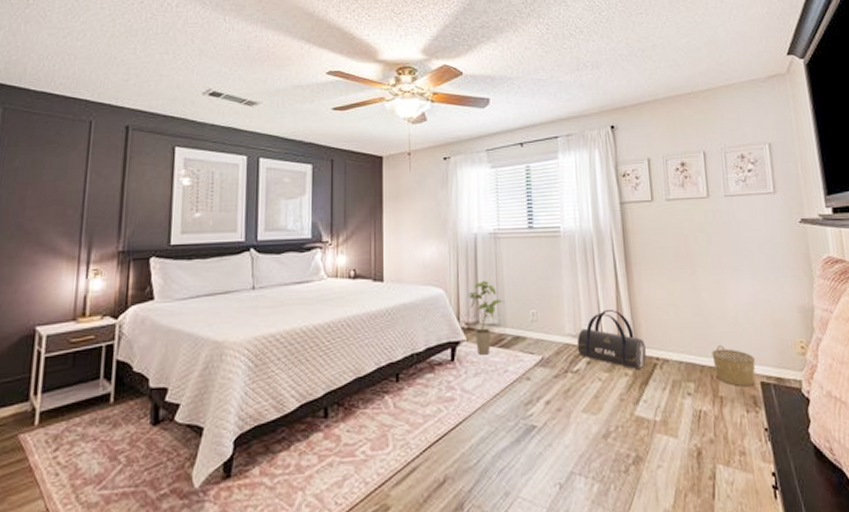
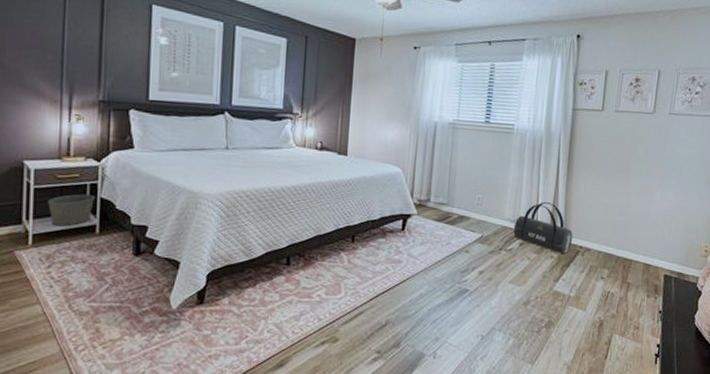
basket: none [58,357,111,399] -> present [47,194,96,227]
house plant: present [468,281,504,355] -> none [423,165,455,228]
basket: present [711,346,756,387] -> none [628,242,664,278]

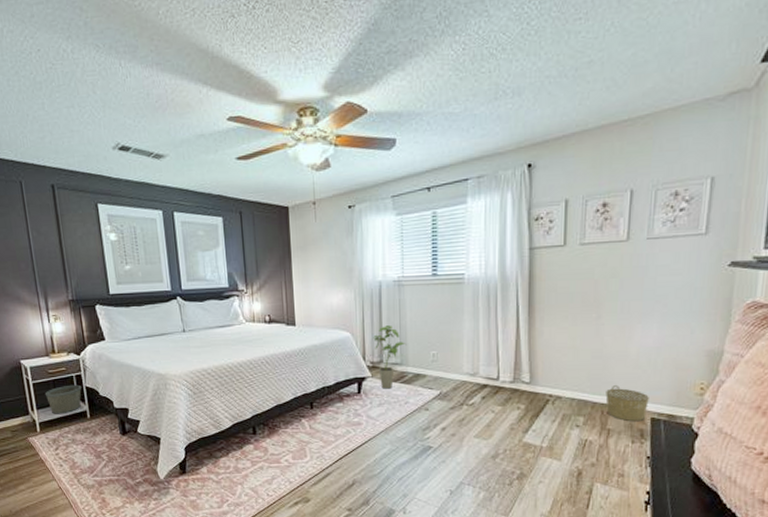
house plant: none [423,165,455,228] -> present [373,325,407,389]
duffel bag: present [513,202,573,255] -> none [473,352,540,405]
basket: none [628,242,664,278] -> present [605,385,649,422]

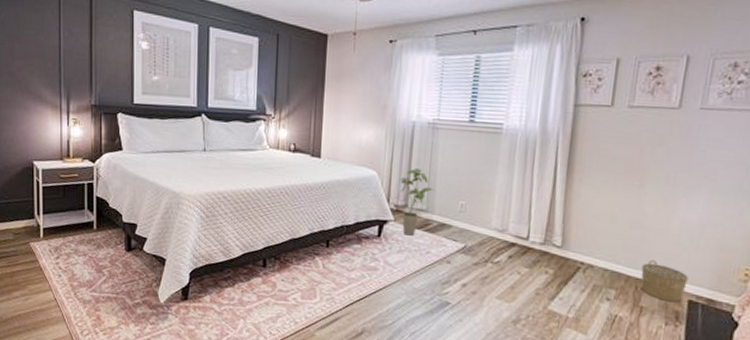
basket: present [44,384,82,414] -> none [53,192,92,222]

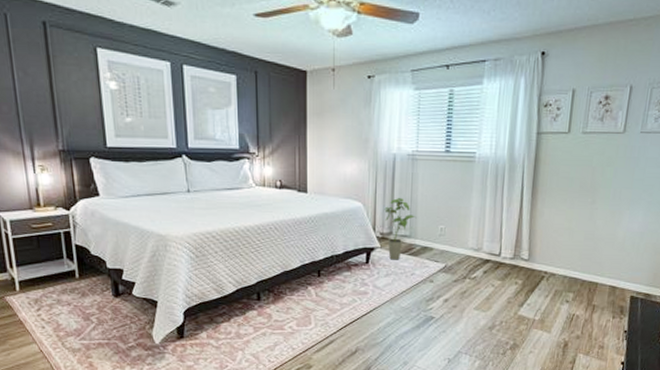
basket: present [641,260,688,303] -> none [593,265,631,299]

